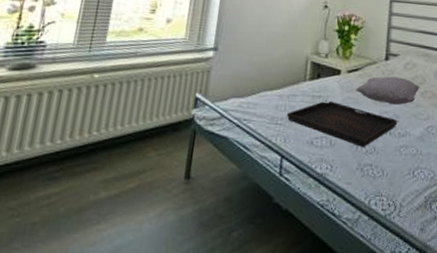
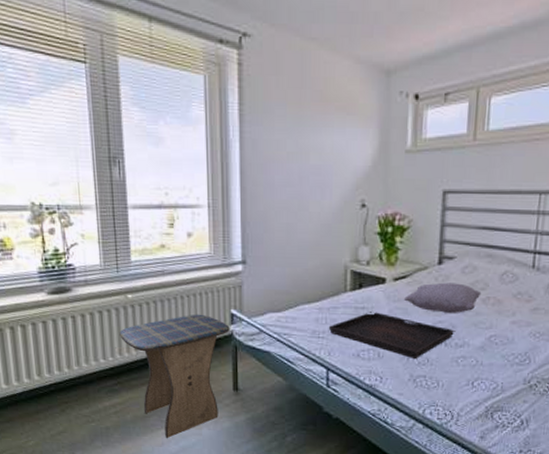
stool: none [75,96,192,237] -> present [119,314,230,439]

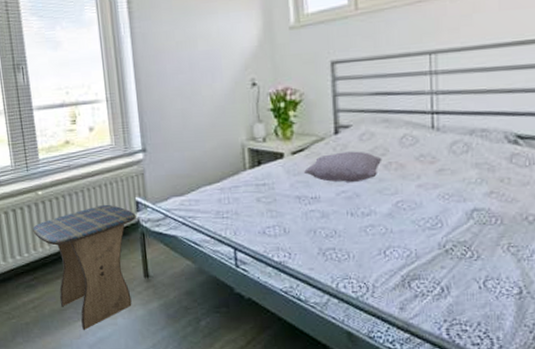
serving tray: present [328,312,454,358] -> none [231,187,359,231]

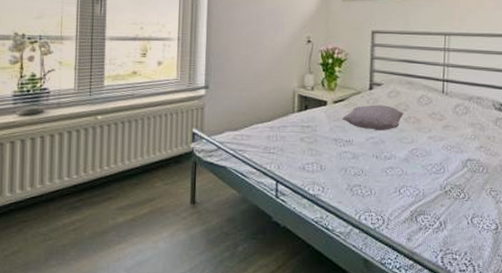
stool: present [32,204,136,331] -> none [86,133,191,254]

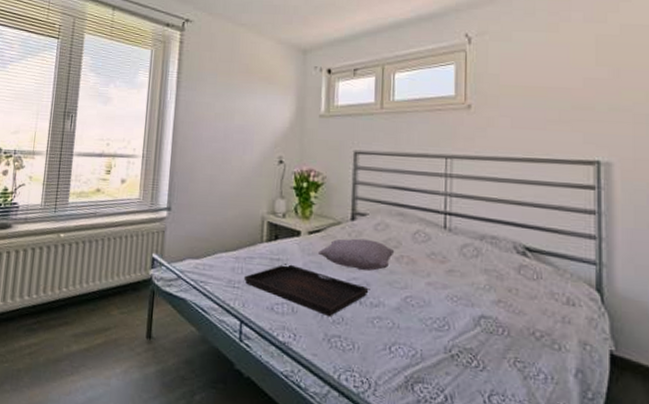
serving tray: none [278,130,383,170] -> present [243,264,369,316]

